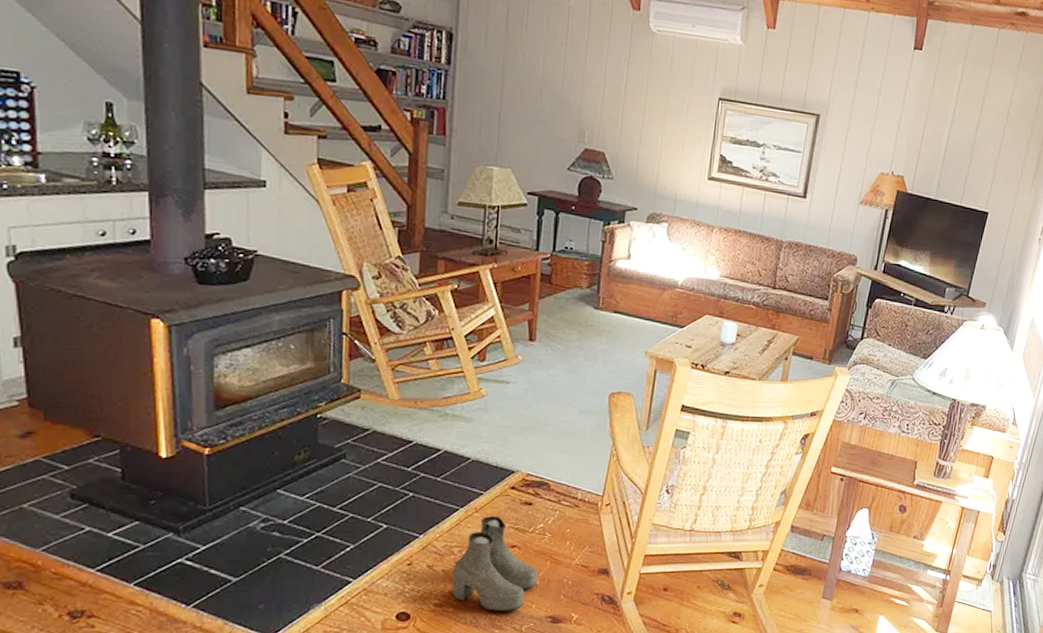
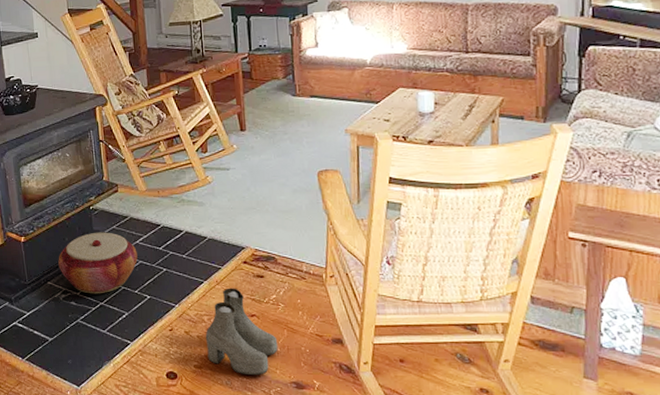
basket: none [259,446,377,523] -> present [58,232,138,294]

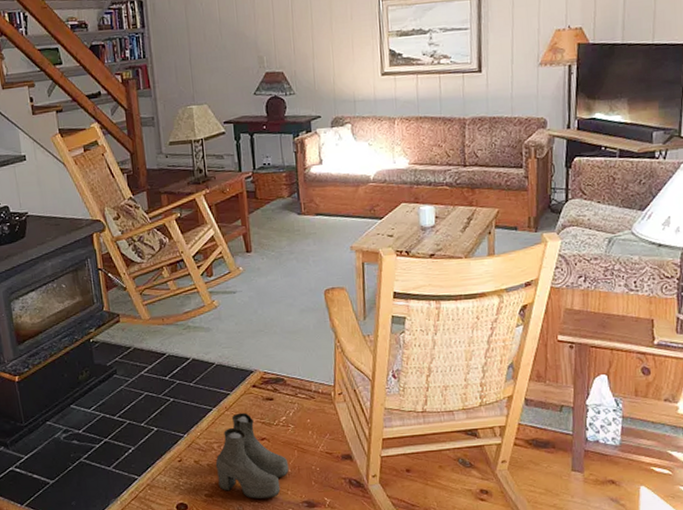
basket: present [58,232,138,294] -> none [57,365,143,431]

